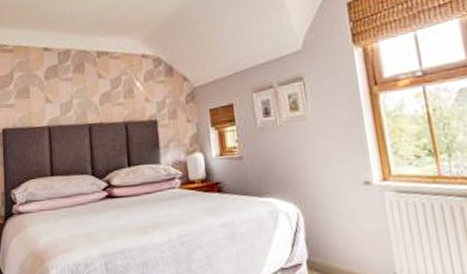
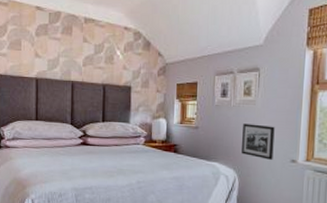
picture frame: none [296,143,341,186] -> present [242,123,275,160]

